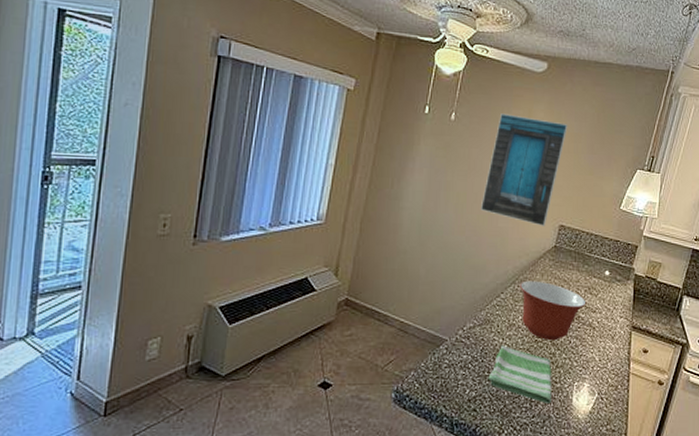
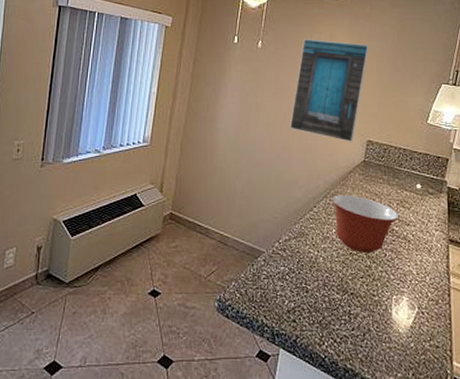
dish towel: present [488,345,552,403] -> none [305,258,370,316]

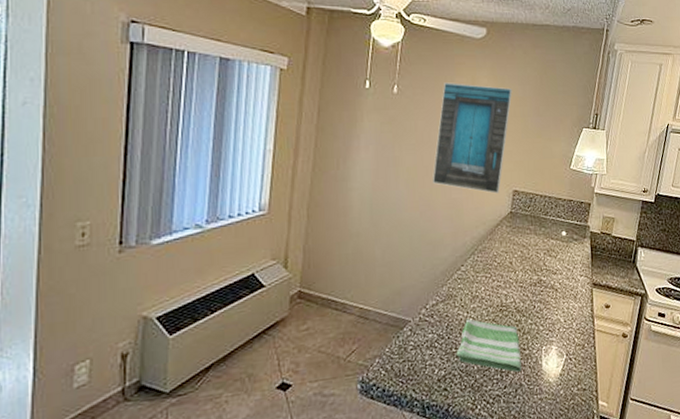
dish towel: none [305,258,370,316] -> present [456,319,522,372]
mixing bowl: present [332,194,400,254] -> none [480,249,547,308]

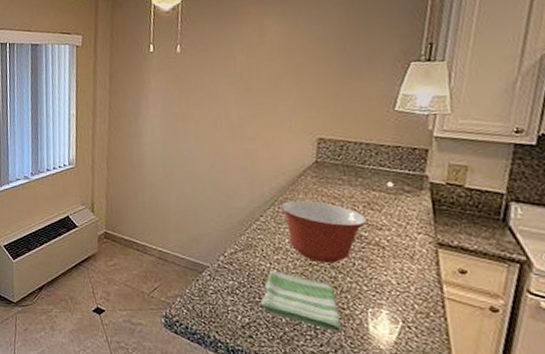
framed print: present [432,83,512,194] -> none [222,30,310,143]
mixing bowl: none [480,249,547,308] -> present [281,200,368,264]

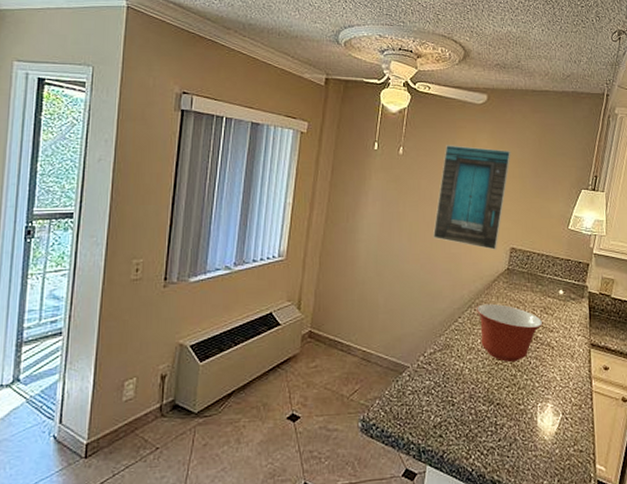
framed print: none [222,30,310,143] -> present [432,145,511,250]
dish towel: present [260,270,342,331] -> none [451,369,516,426]

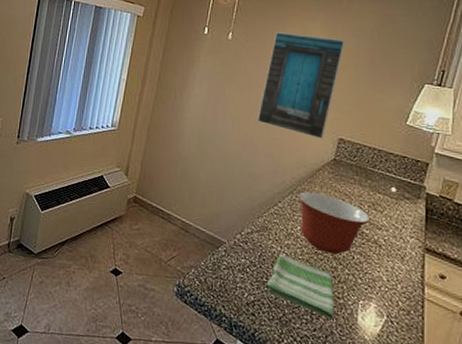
dish towel: none [451,369,516,426] -> present [266,253,334,319]

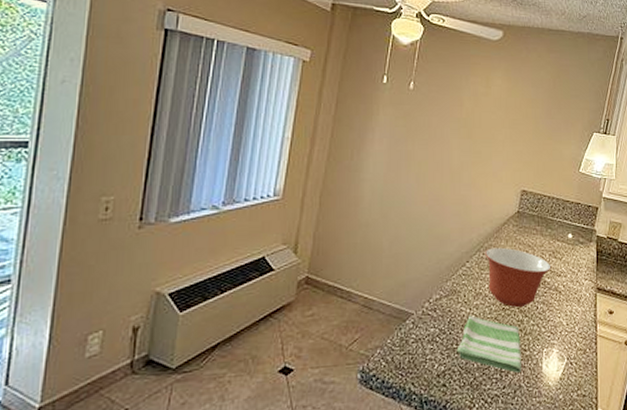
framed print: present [256,32,345,139] -> none [442,81,525,192]

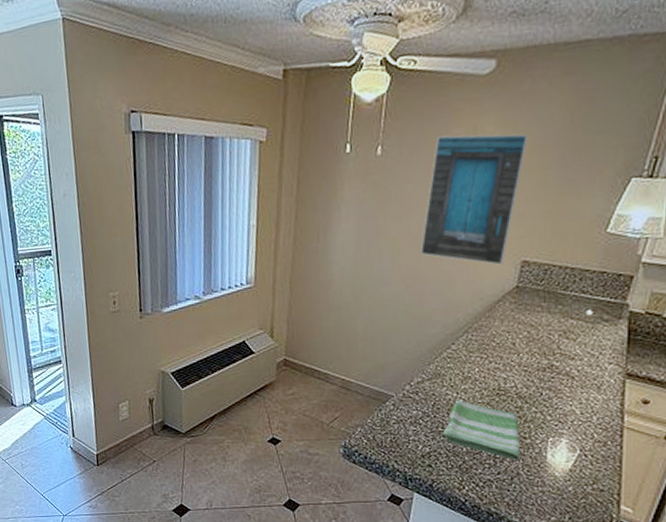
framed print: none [442,81,525,192] -> present [420,134,528,265]
mixing bowl: present [485,247,551,308] -> none [475,328,562,394]

